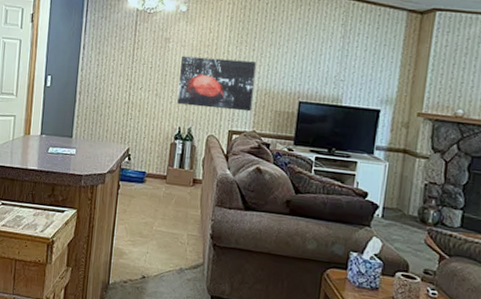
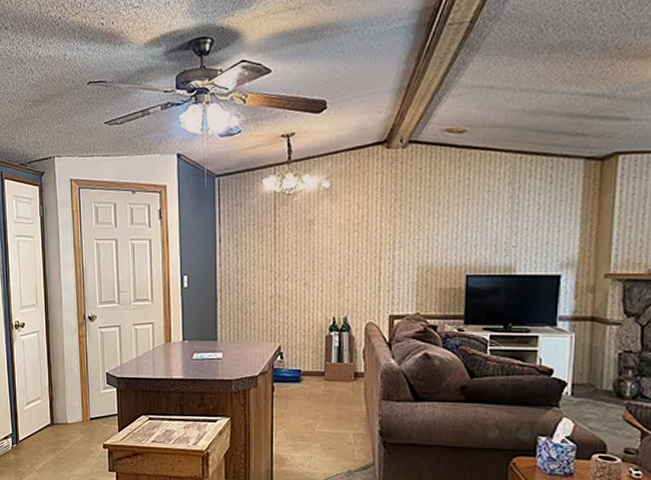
wall art: present [177,56,256,112] -> none [329,236,413,292]

